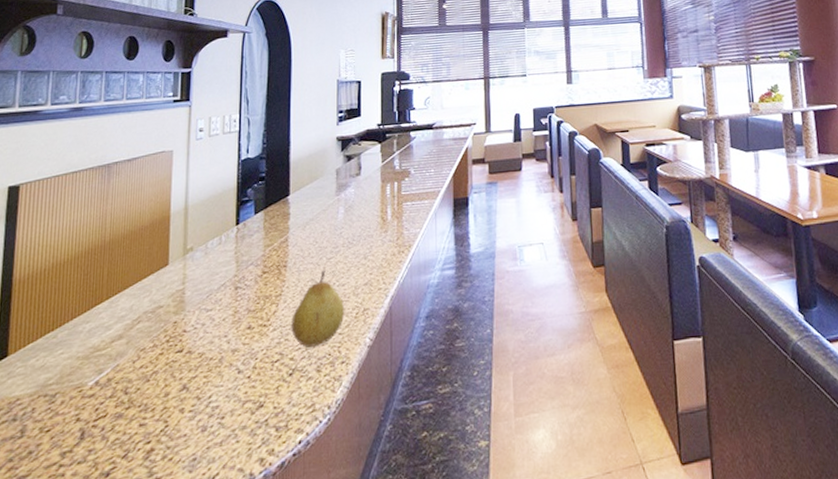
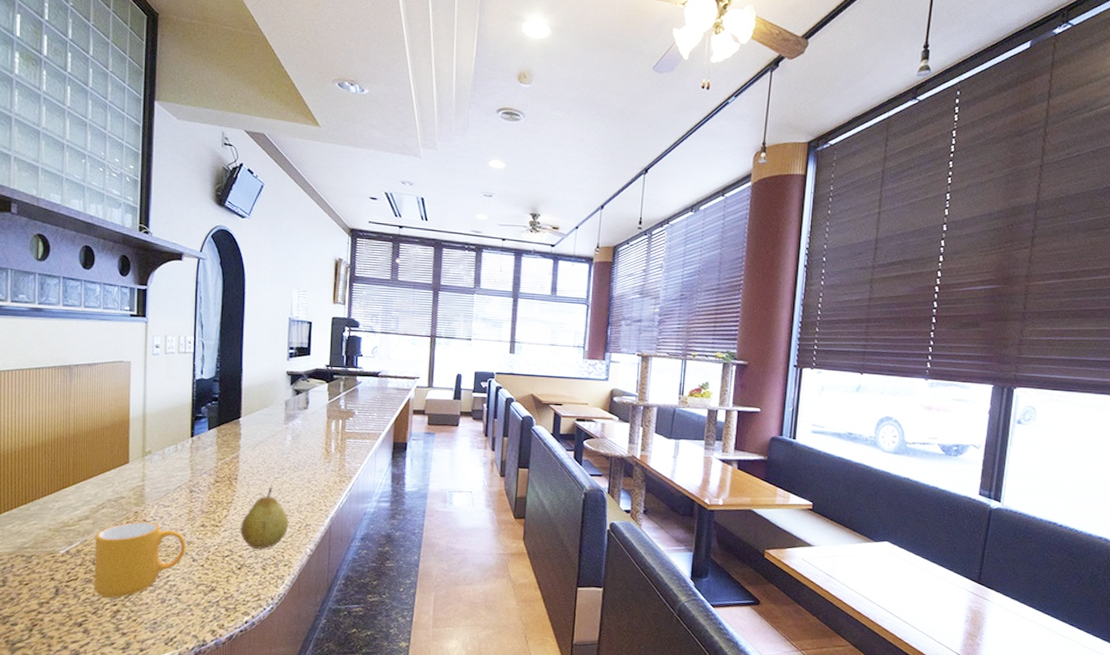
mug: none [125,332,231,435] -> present [94,521,186,598]

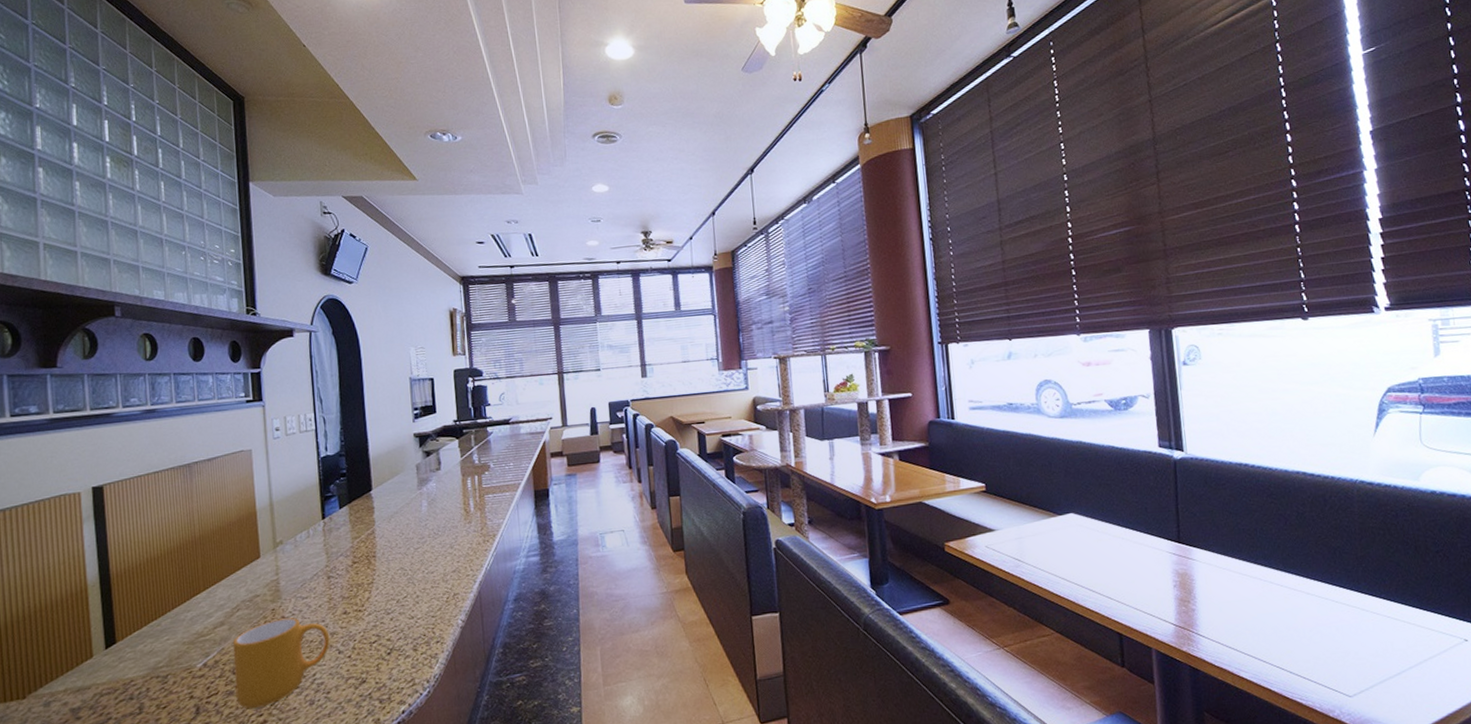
fruit: present [240,487,289,549] -> none [385,559,436,629]

